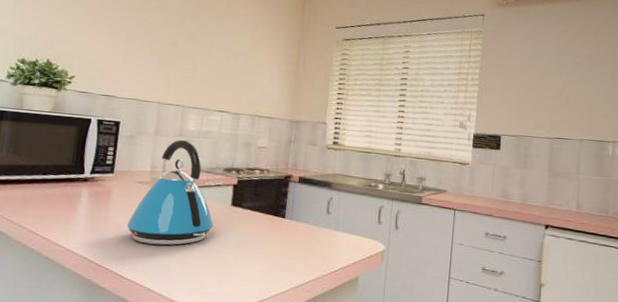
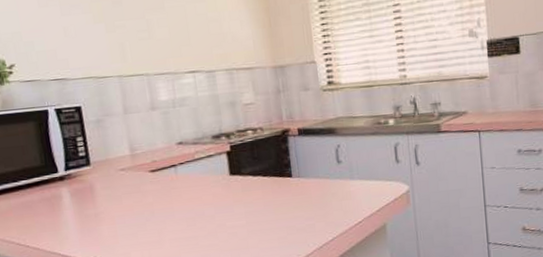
kettle: present [127,139,214,246] -> none [121,112,216,234]

